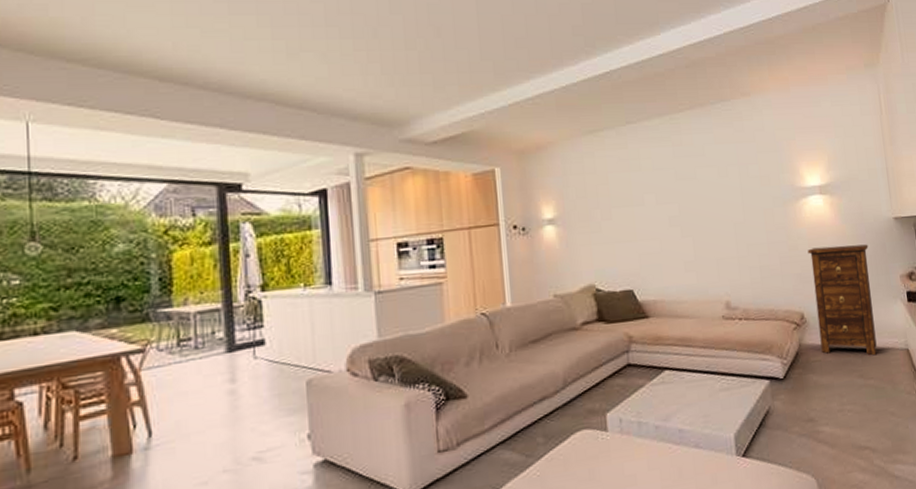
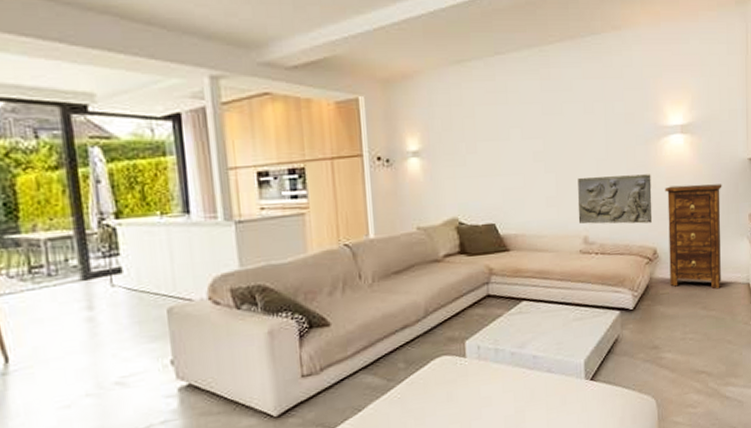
relief sculpture: none [716,236,797,289] -> present [577,174,653,224]

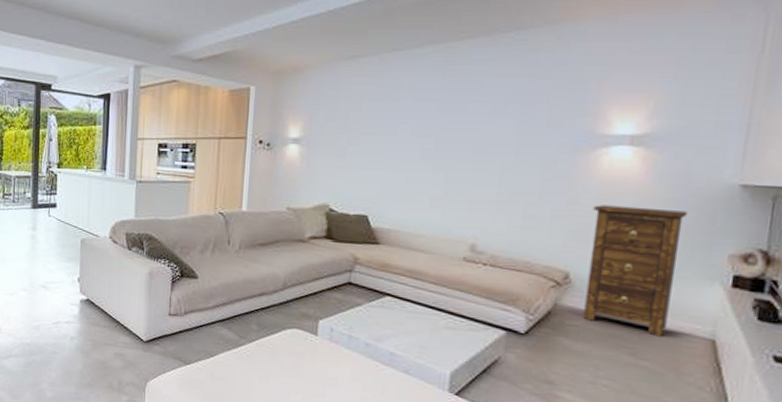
relief sculpture: present [577,174,653,224] -> none [466,182,576,243]

